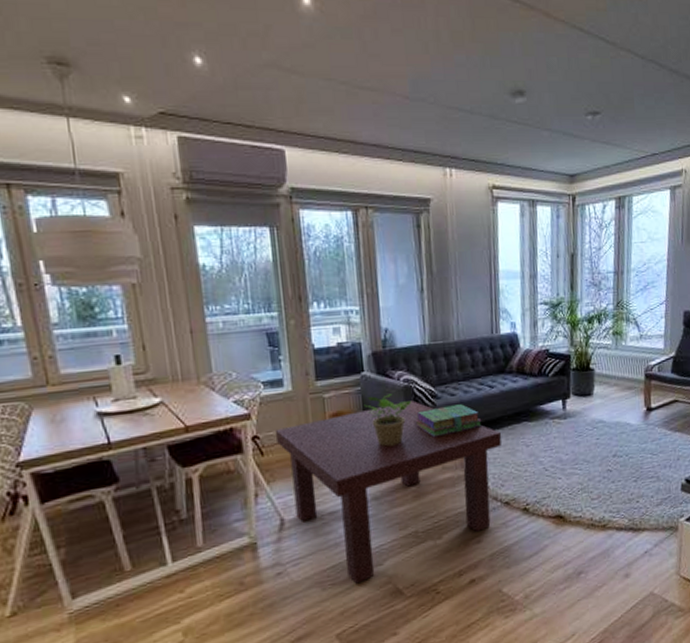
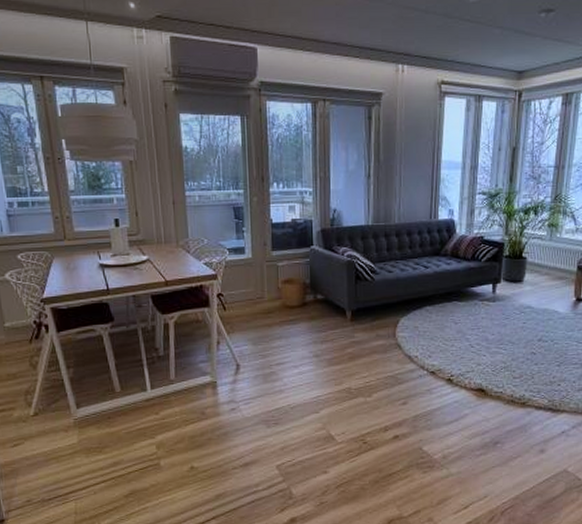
coffee table: present [276,401,502,584] -> none [237,274,433,426]
potted plant: present [365,394,412,447] -> none [313,267,353,312]
stack of books: present [415,404,482,438] -> none [355,281,415,308]

